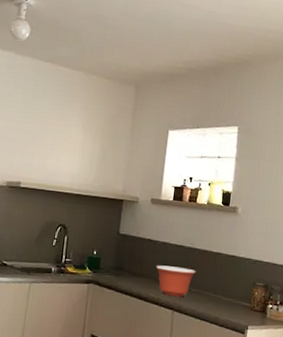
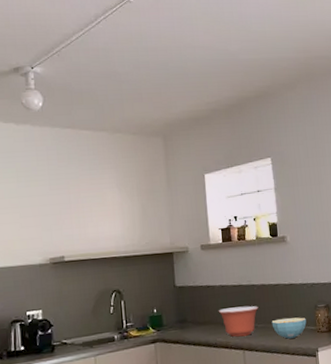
cereal bowl: none [206,288,242,310] -> present [271,317,307,339]

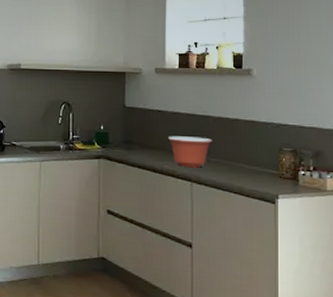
cereal bowl: present [271,317,307,339] -> none [226,156,267,179]

